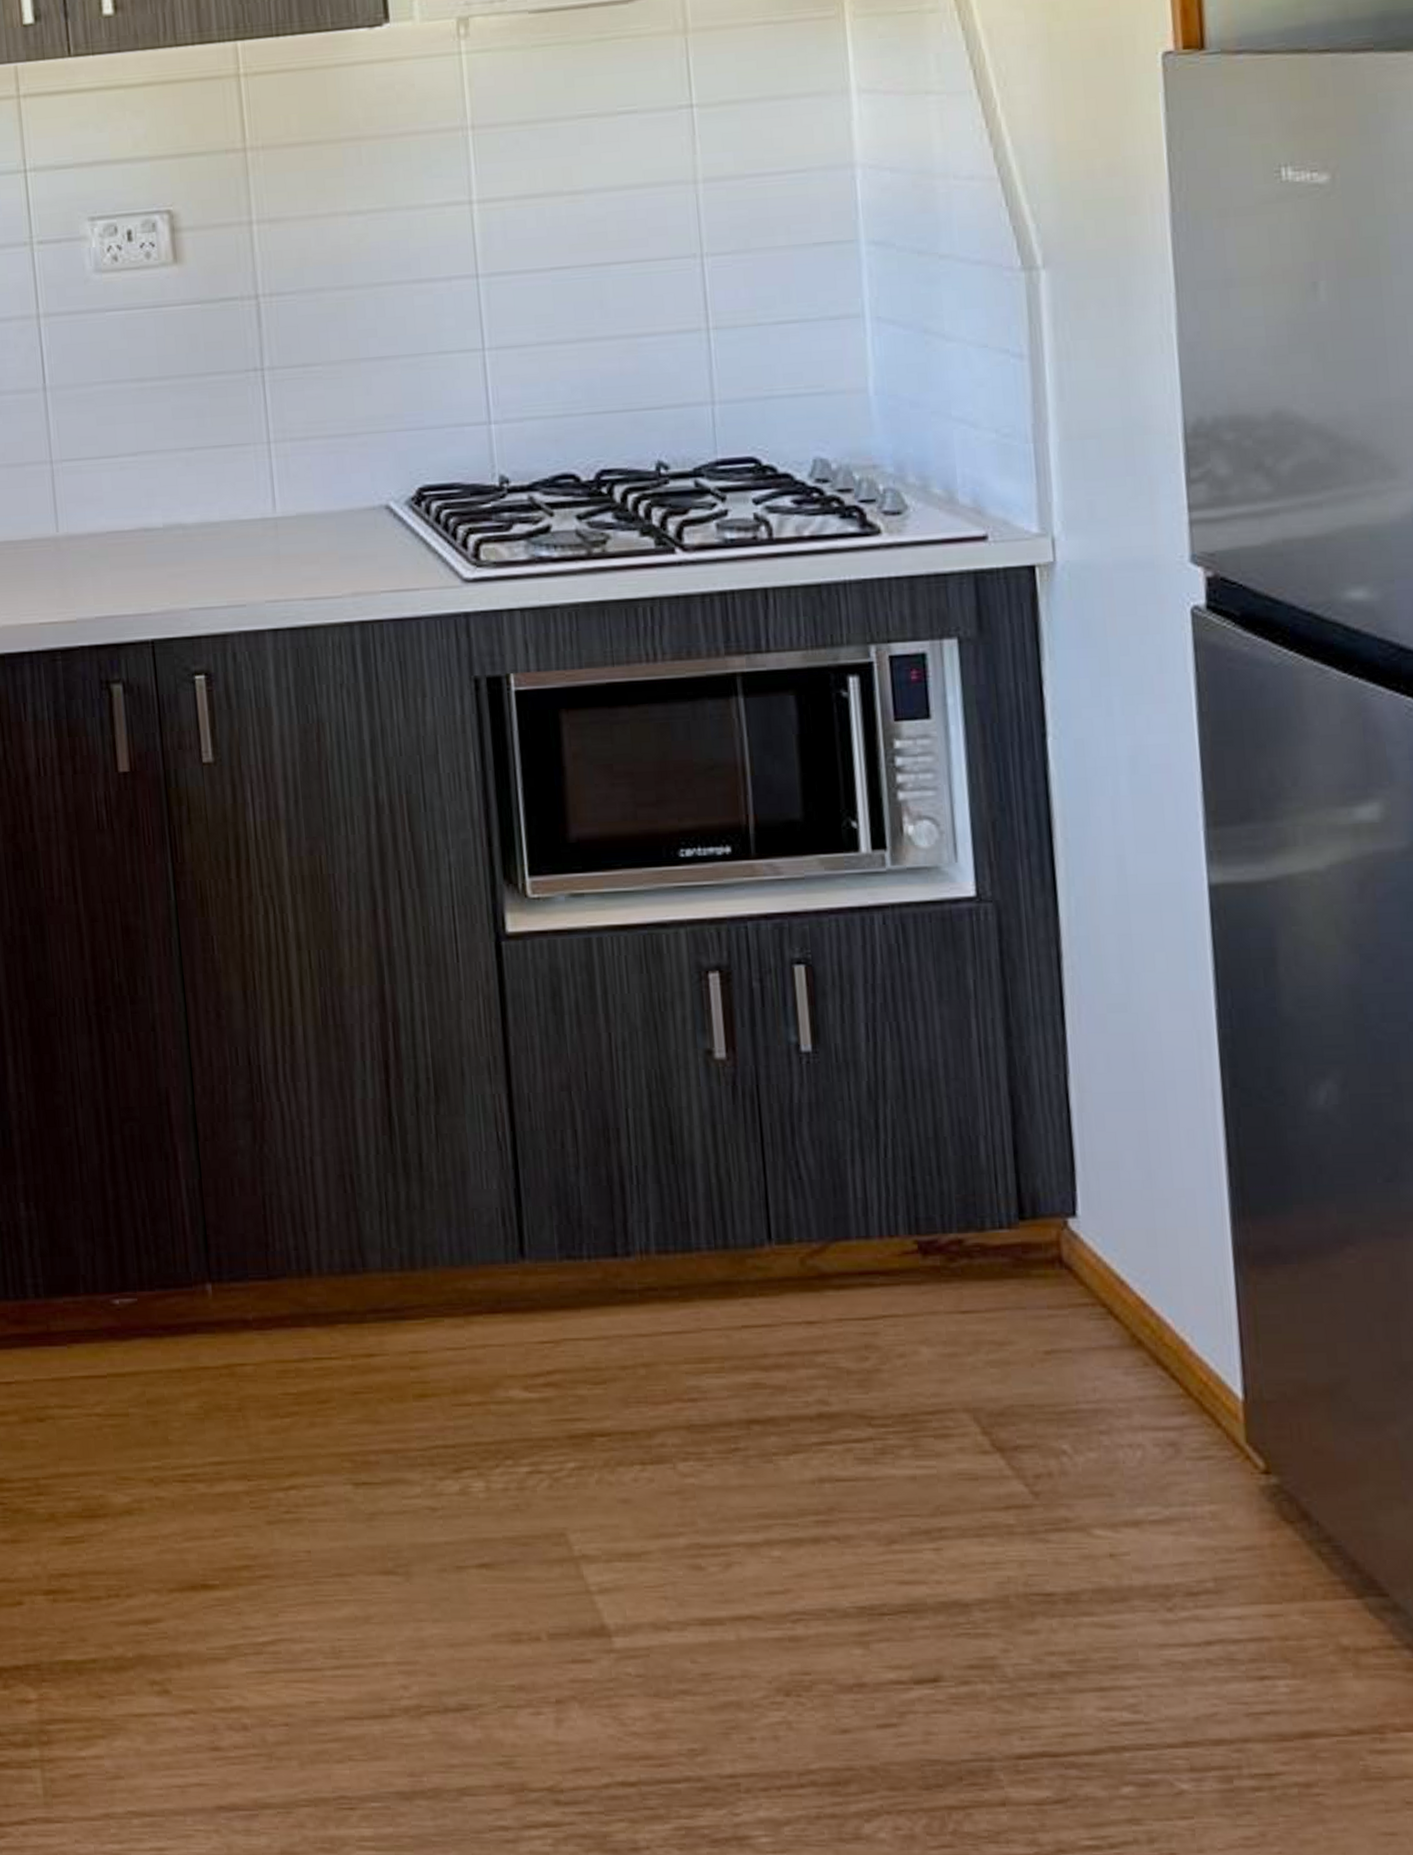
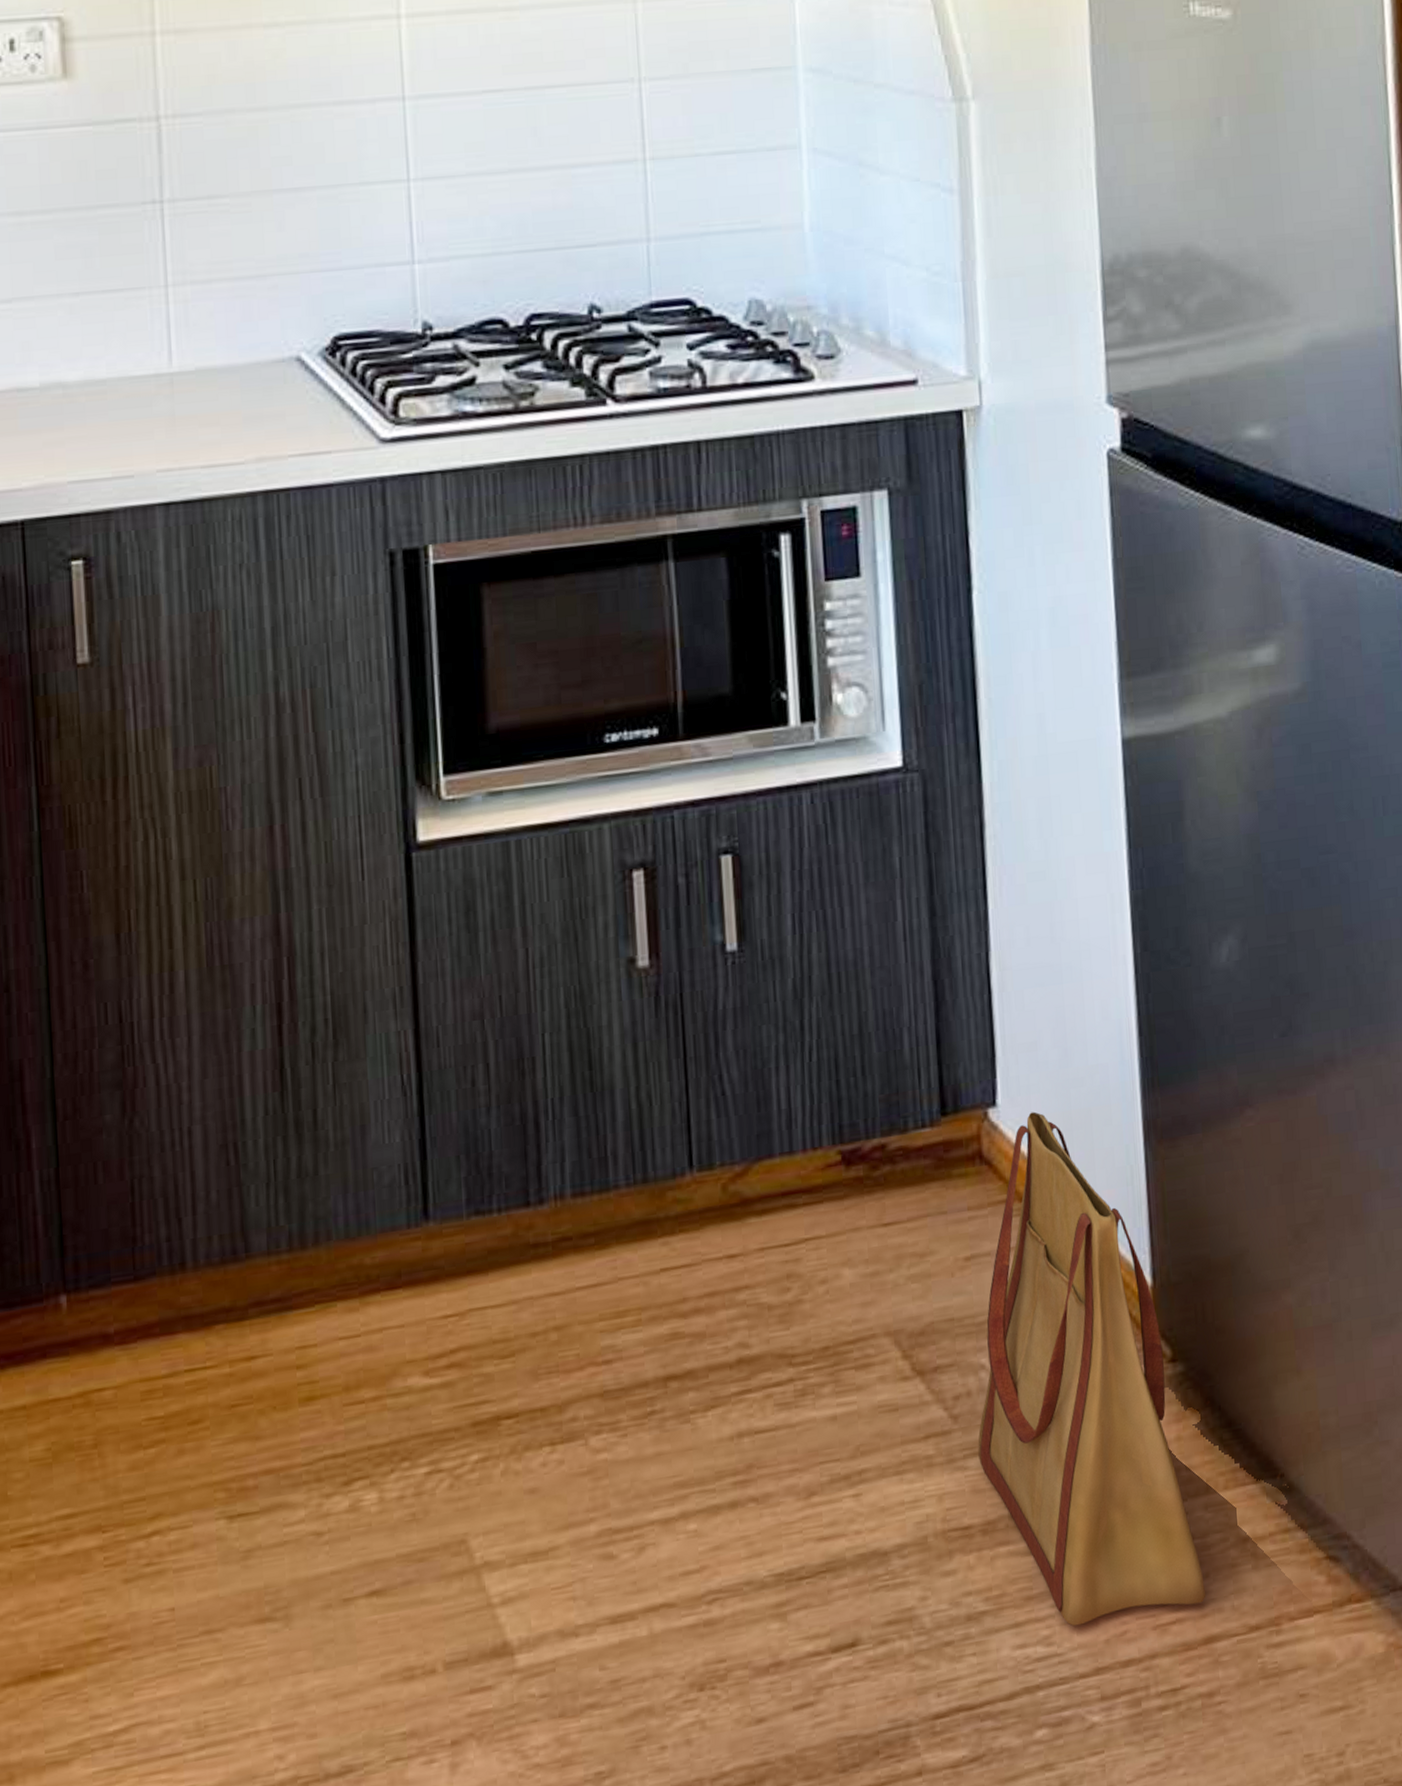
shopping bag: none [1060,1226,1303,1700] -> present [978,1111,1207,1626]

